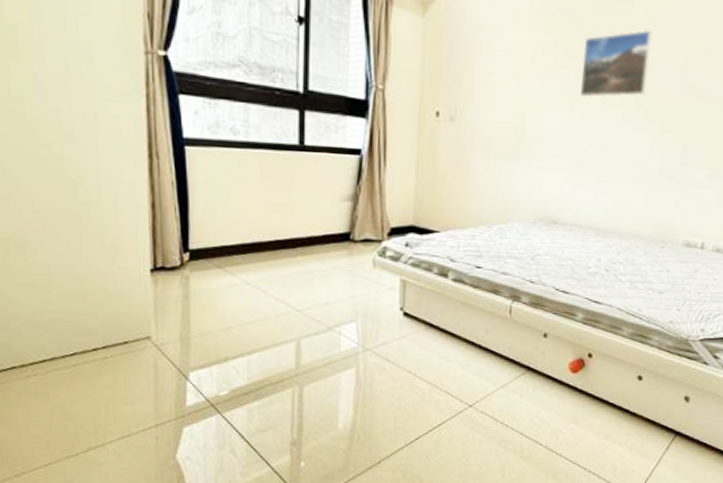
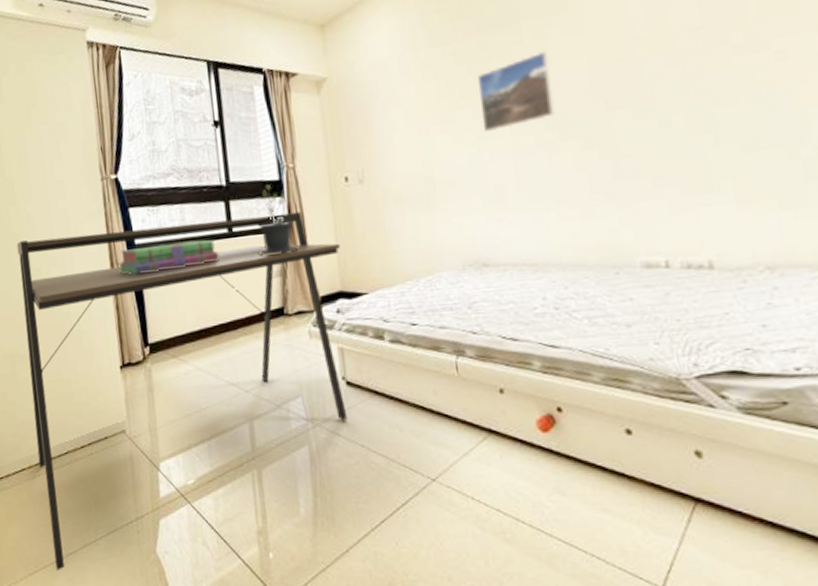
desk: none [17,106,420,472] -> present [16,212,348,570]
stack of books: none [159,141,284,174] -> present [118,239,219,275]
potted plant: none [330,102,376,179] -> present [258,185,299,256]

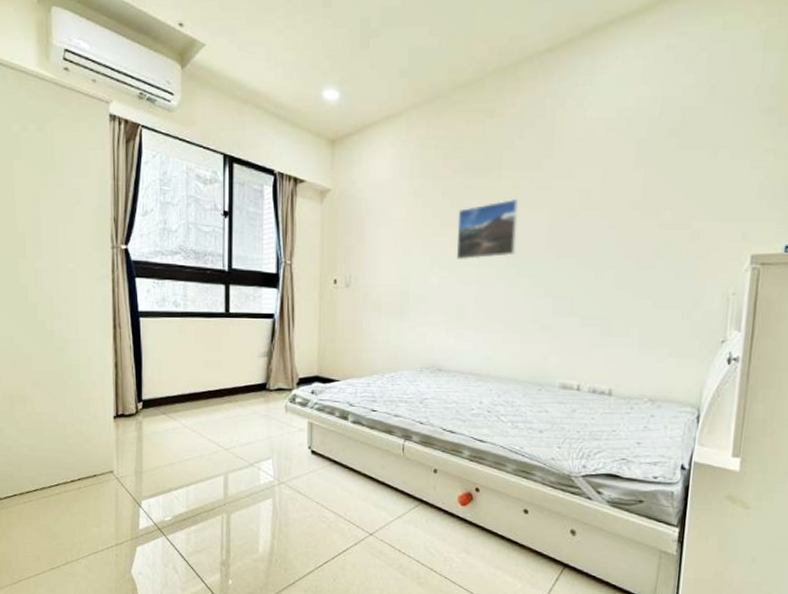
desk: present [16,212,348,570] -> none [23,293,322,581]
stack of books: present [118,239,219,275] -> none [121,314,214,339]
potted plant: present [258,185,299,256] -> none [250,276,286,338]

